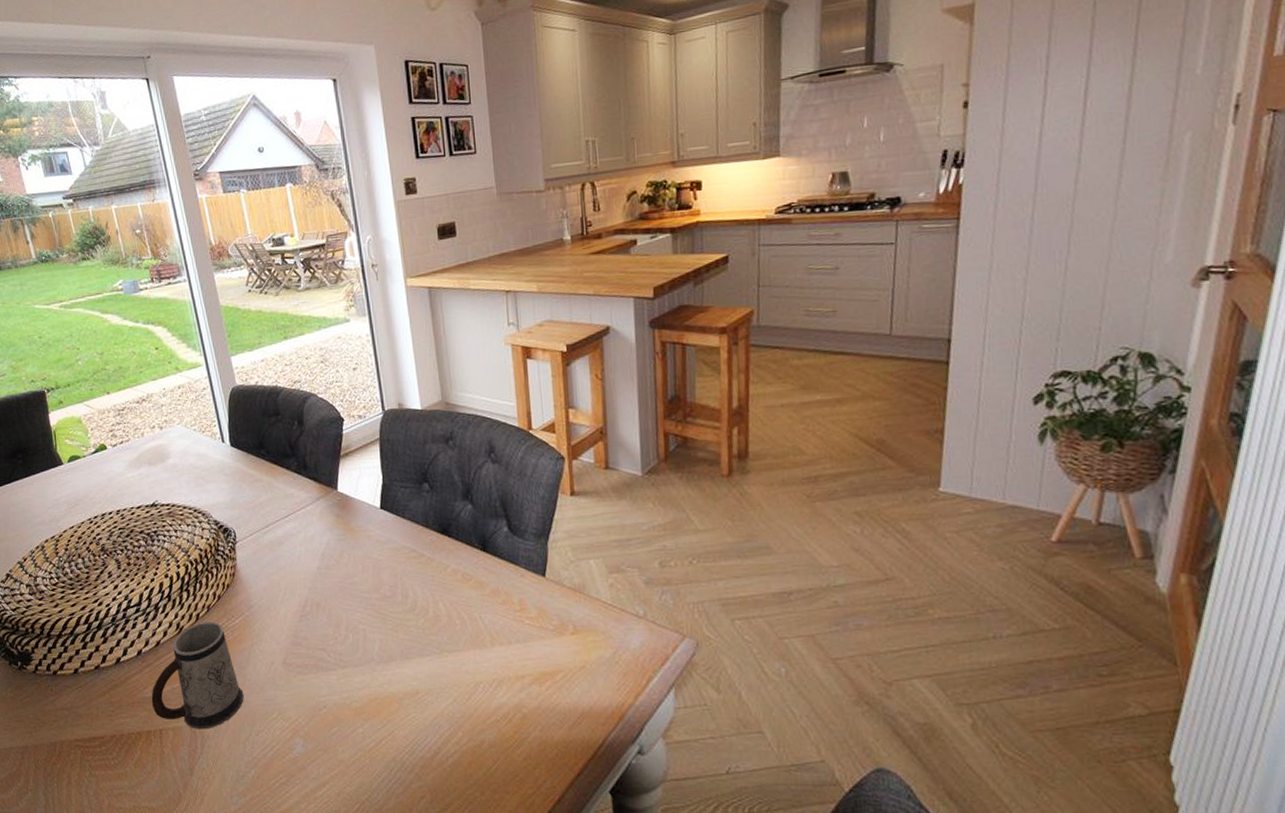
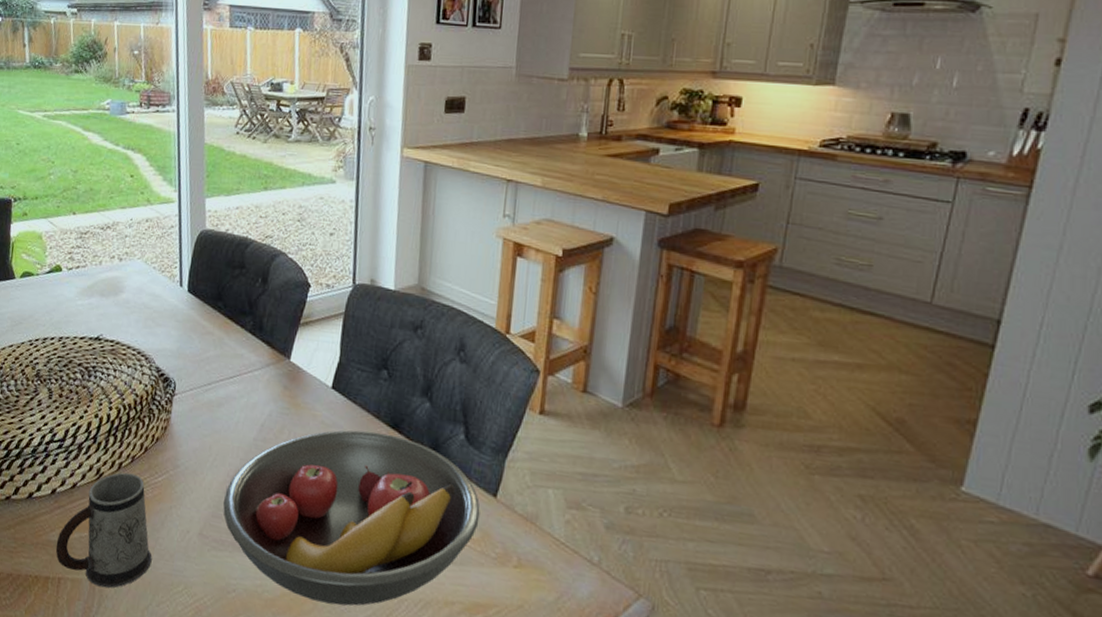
fruit bowl: none [299,539,534,700] -> present [222,430,480,606]

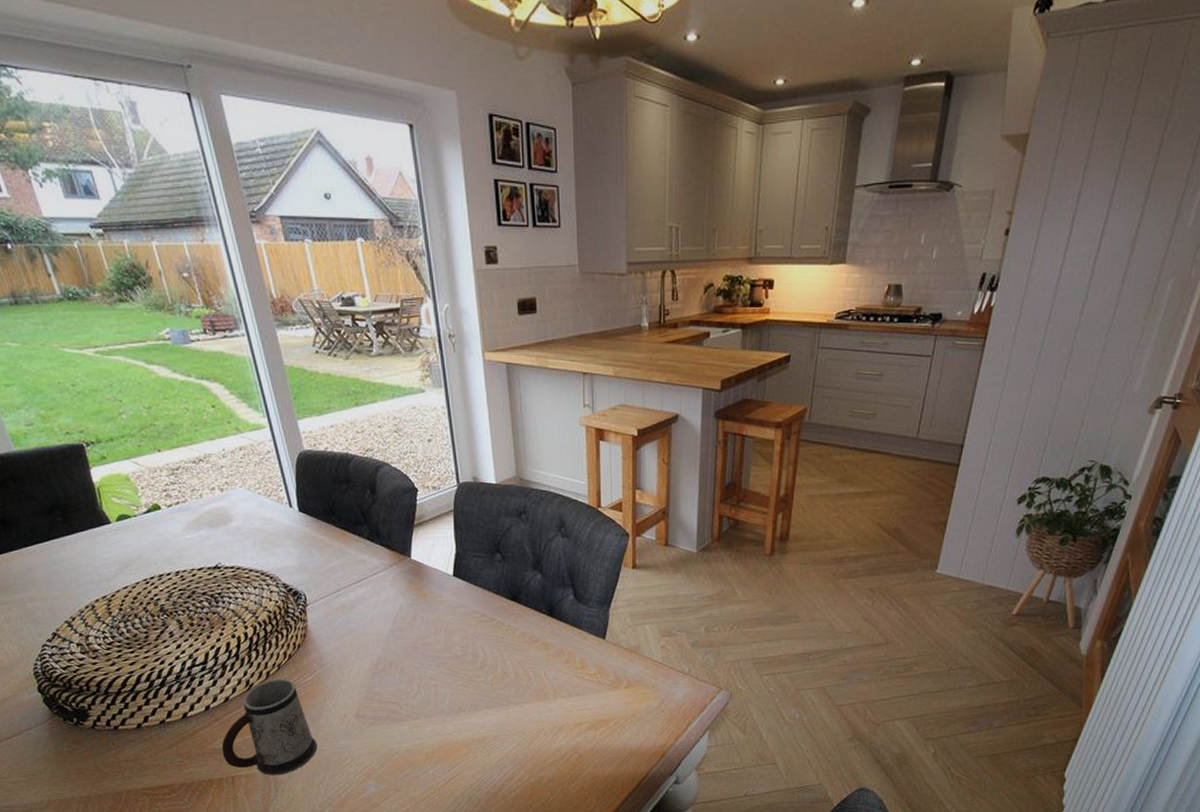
fruit bowl: present [222,430,480,606] -> none [372,605,594,746]

